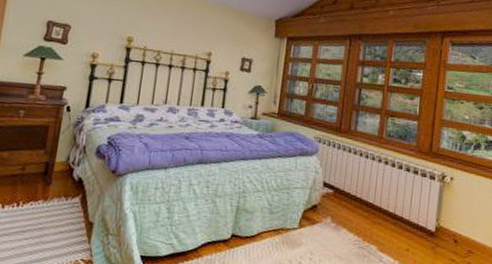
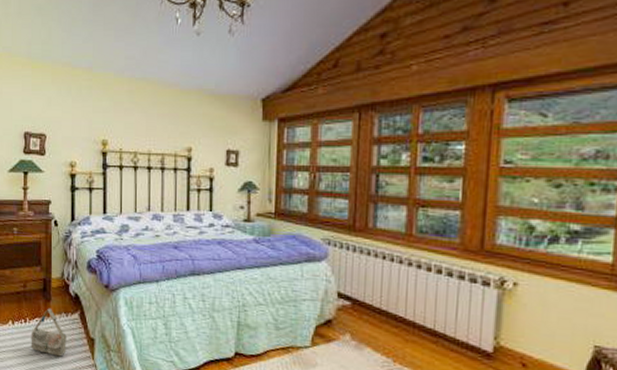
bag: none [20,191,63,241] -> present [31,308,67,357]

